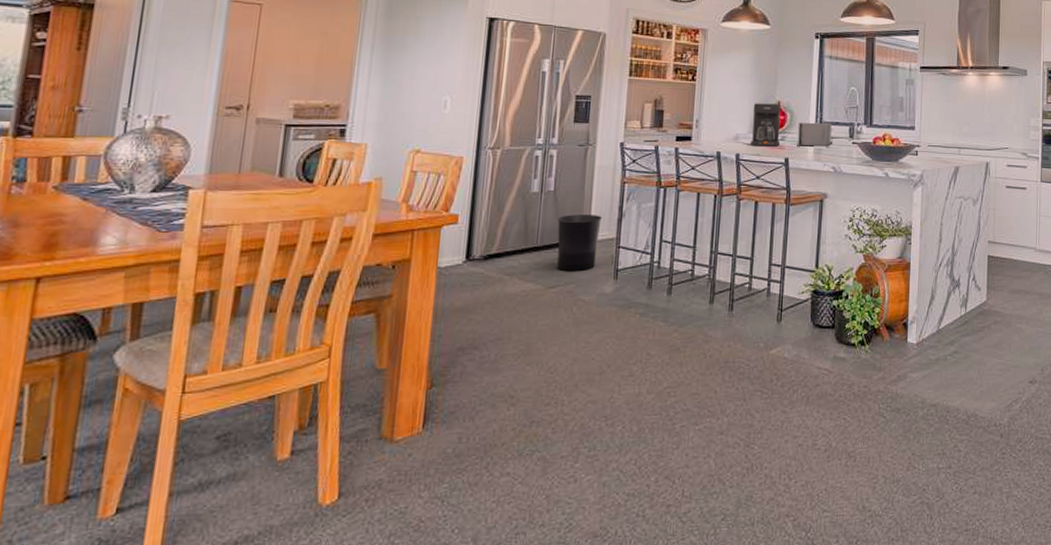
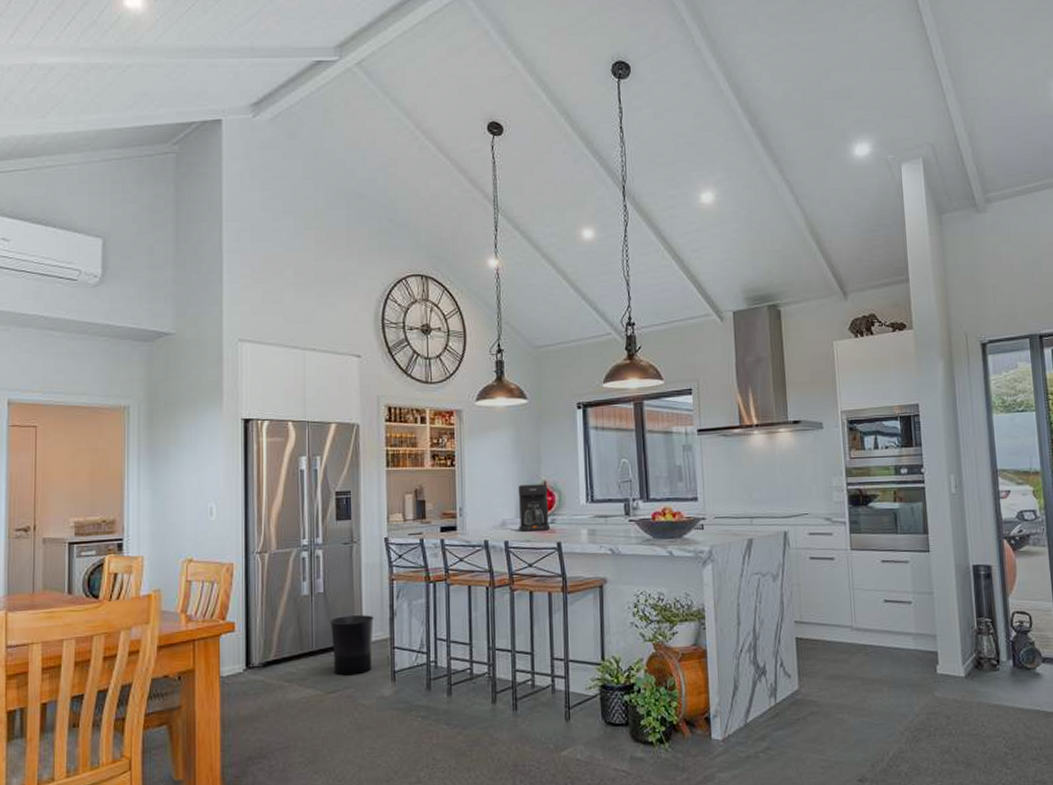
toaster: present [797,122,834,147] -> none [567,500,608,528]

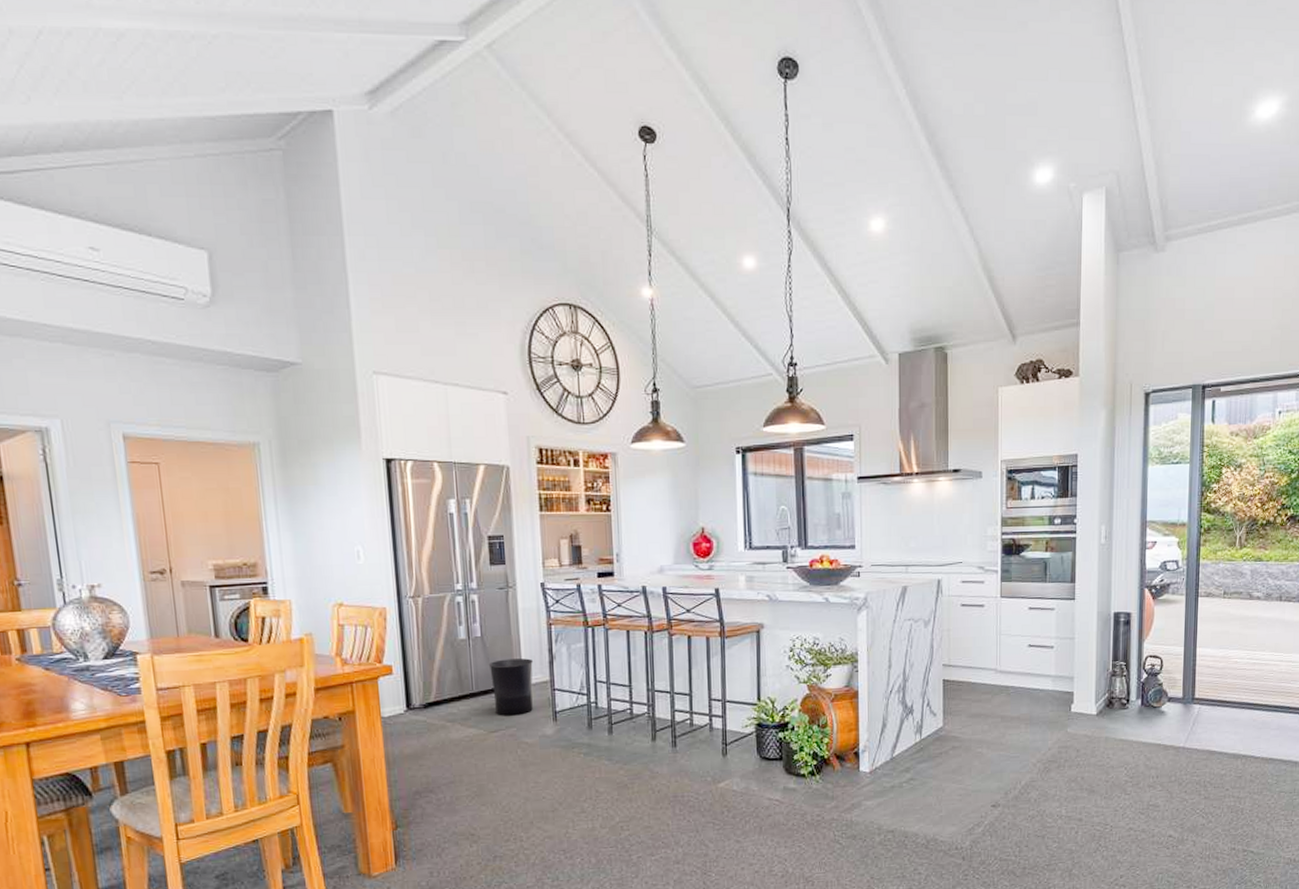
coffee maker: present [518,484,551,532] -> none [675,530,709,578]

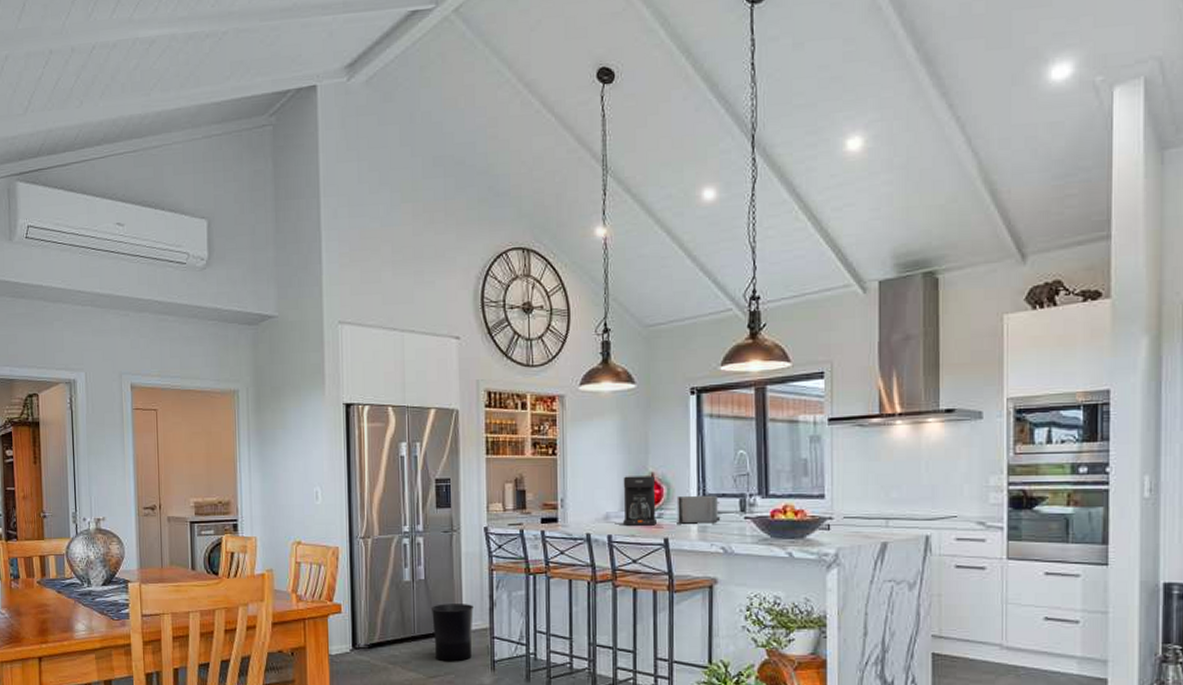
coffee maker: none [675,530,709,578] -> present [623,476,658,526]
toaster: none [725,547,766,575] -> present [677,495,721,524]

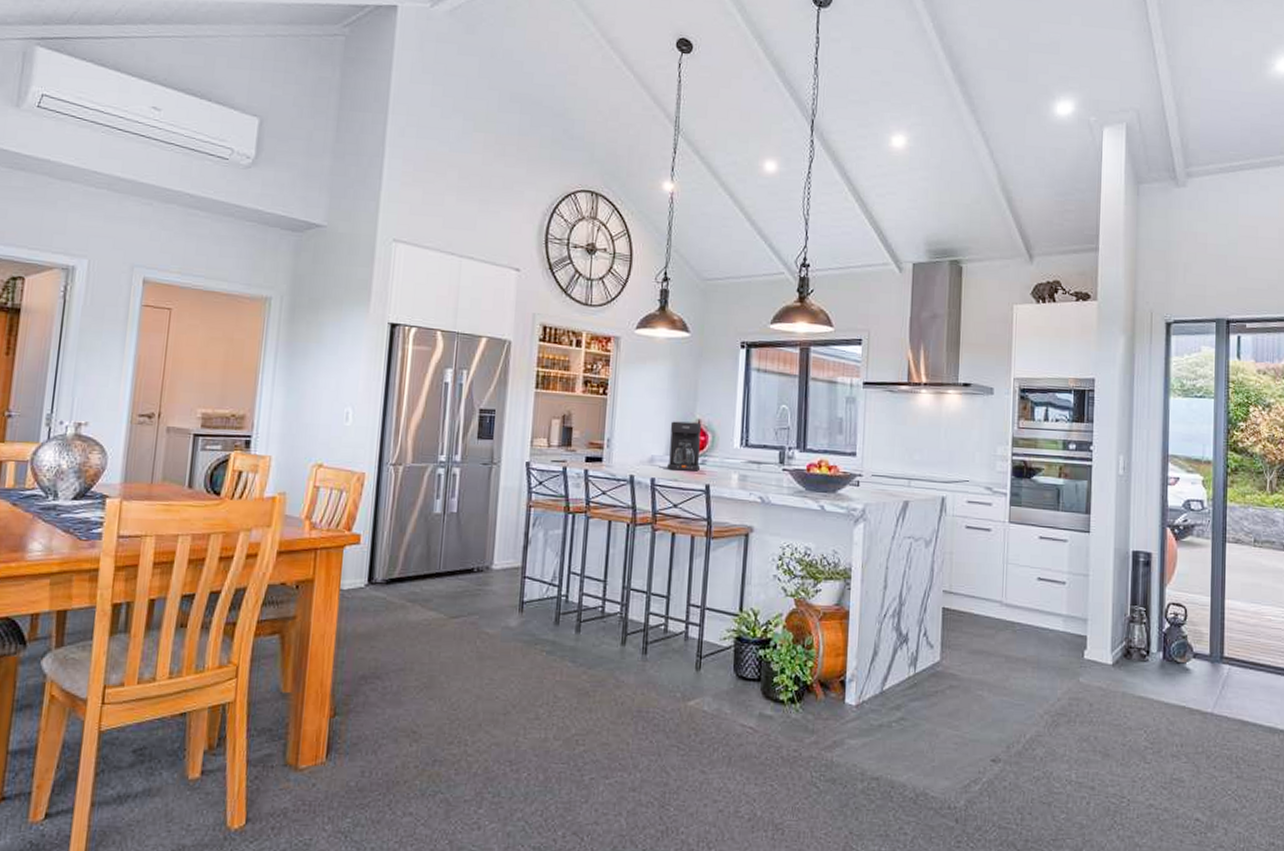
waste bin: present [430,604,475,662] -> none [460,539,508,602]
toaster: present [677,495,721,524] -> none [719,444,762,474]

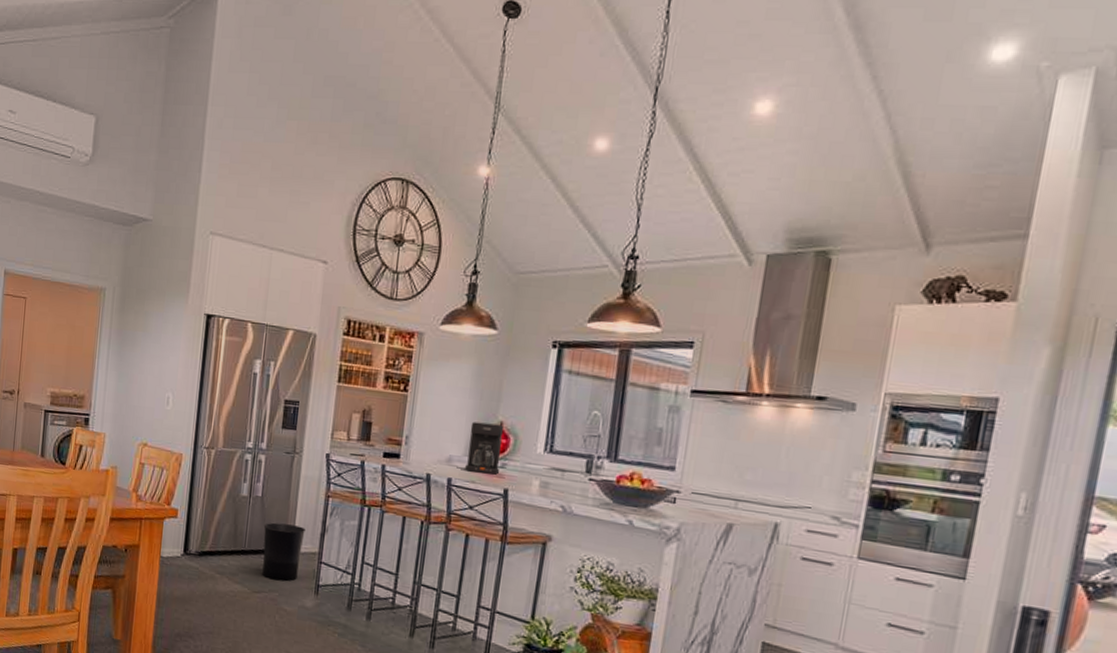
waste bin: none [460,539,508,602] -> present [262,522,307,581]

